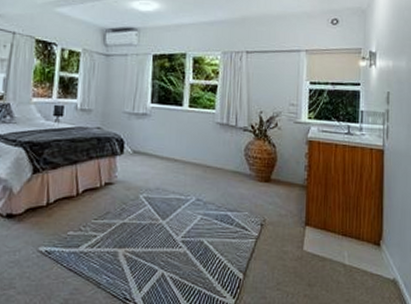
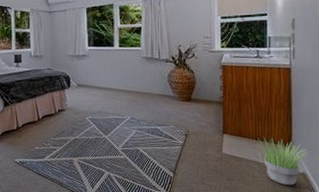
potted plant: none [341,232,400,295] -> present [254,136,308,186]

